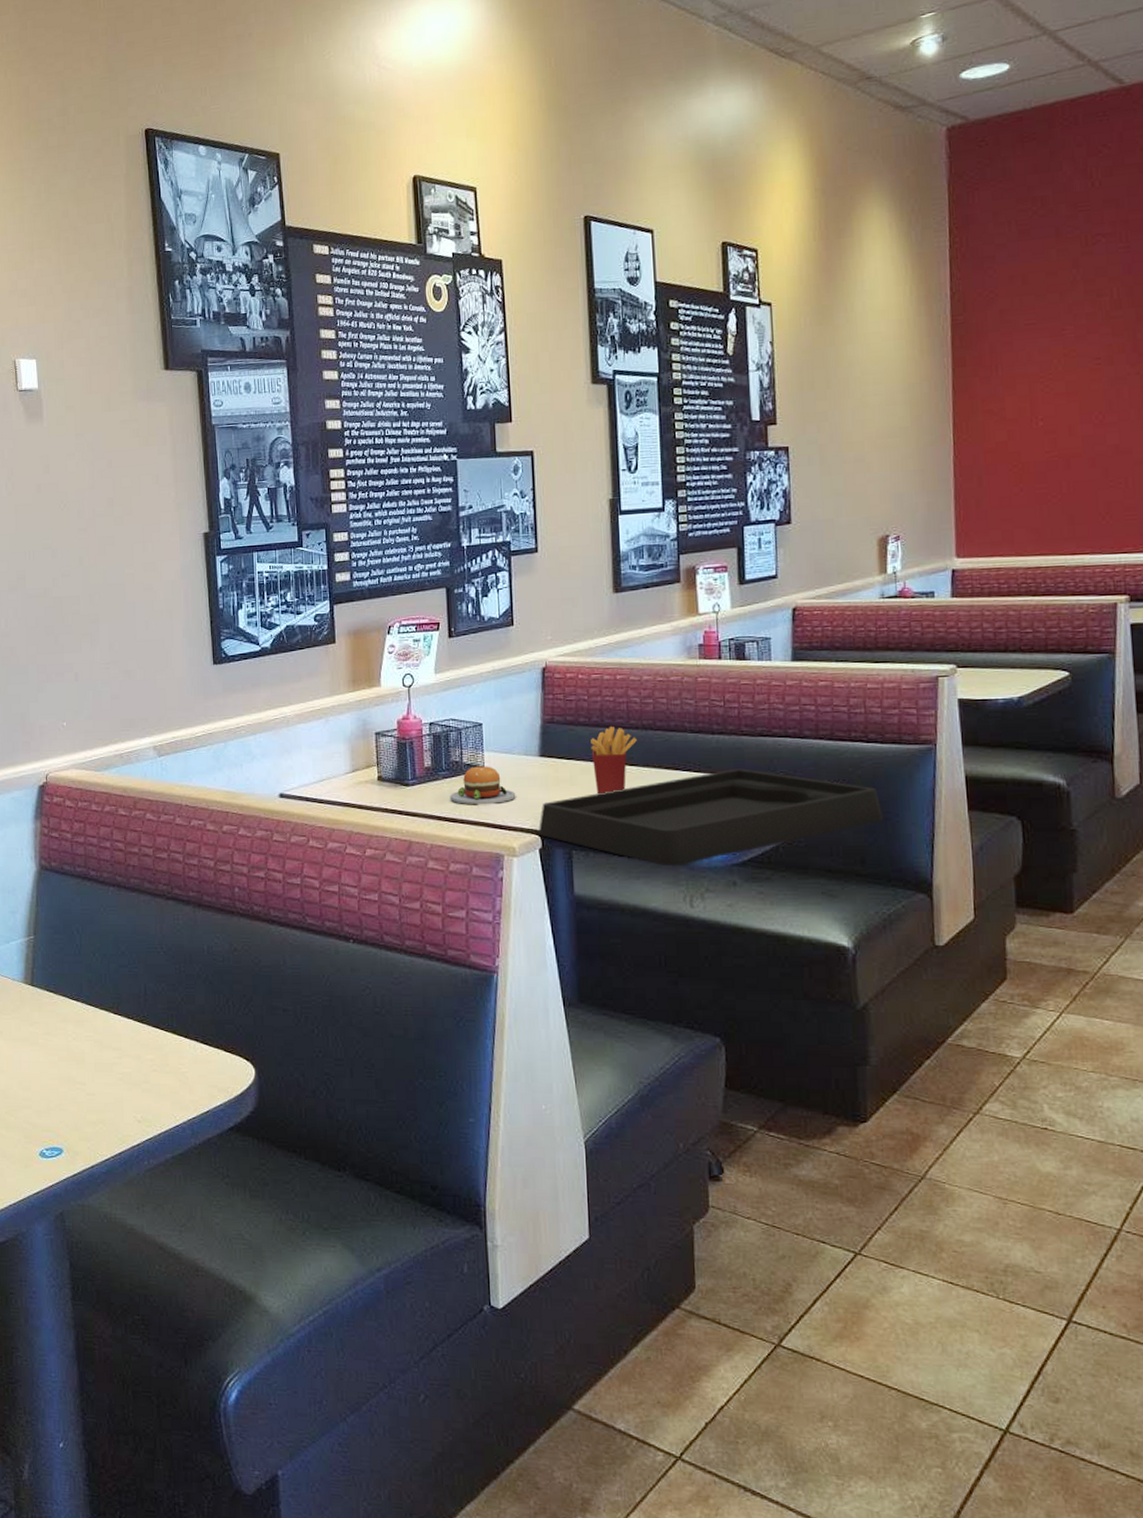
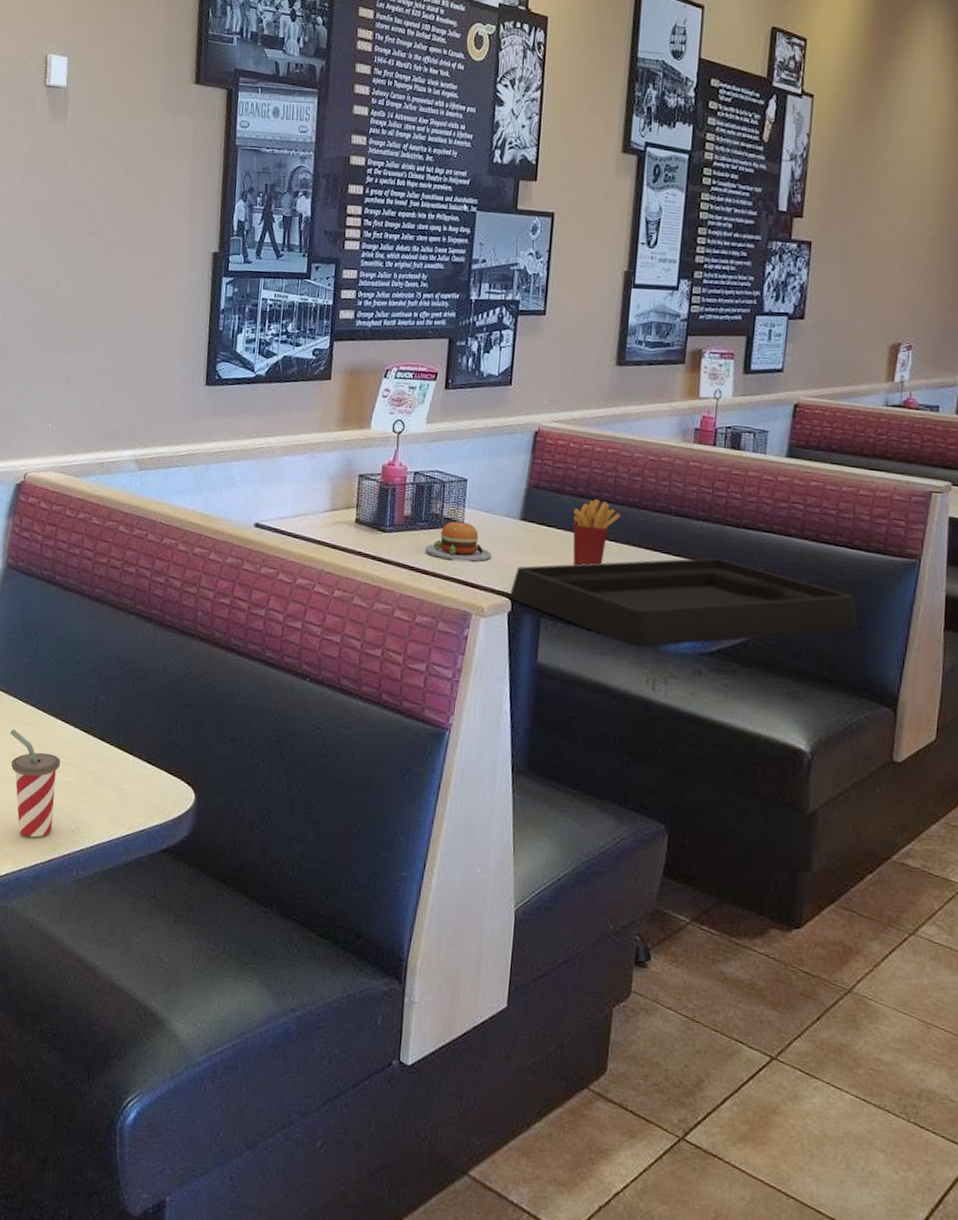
beverage cup: none [65,1027,118,1133] -> present [10,728,61,838]

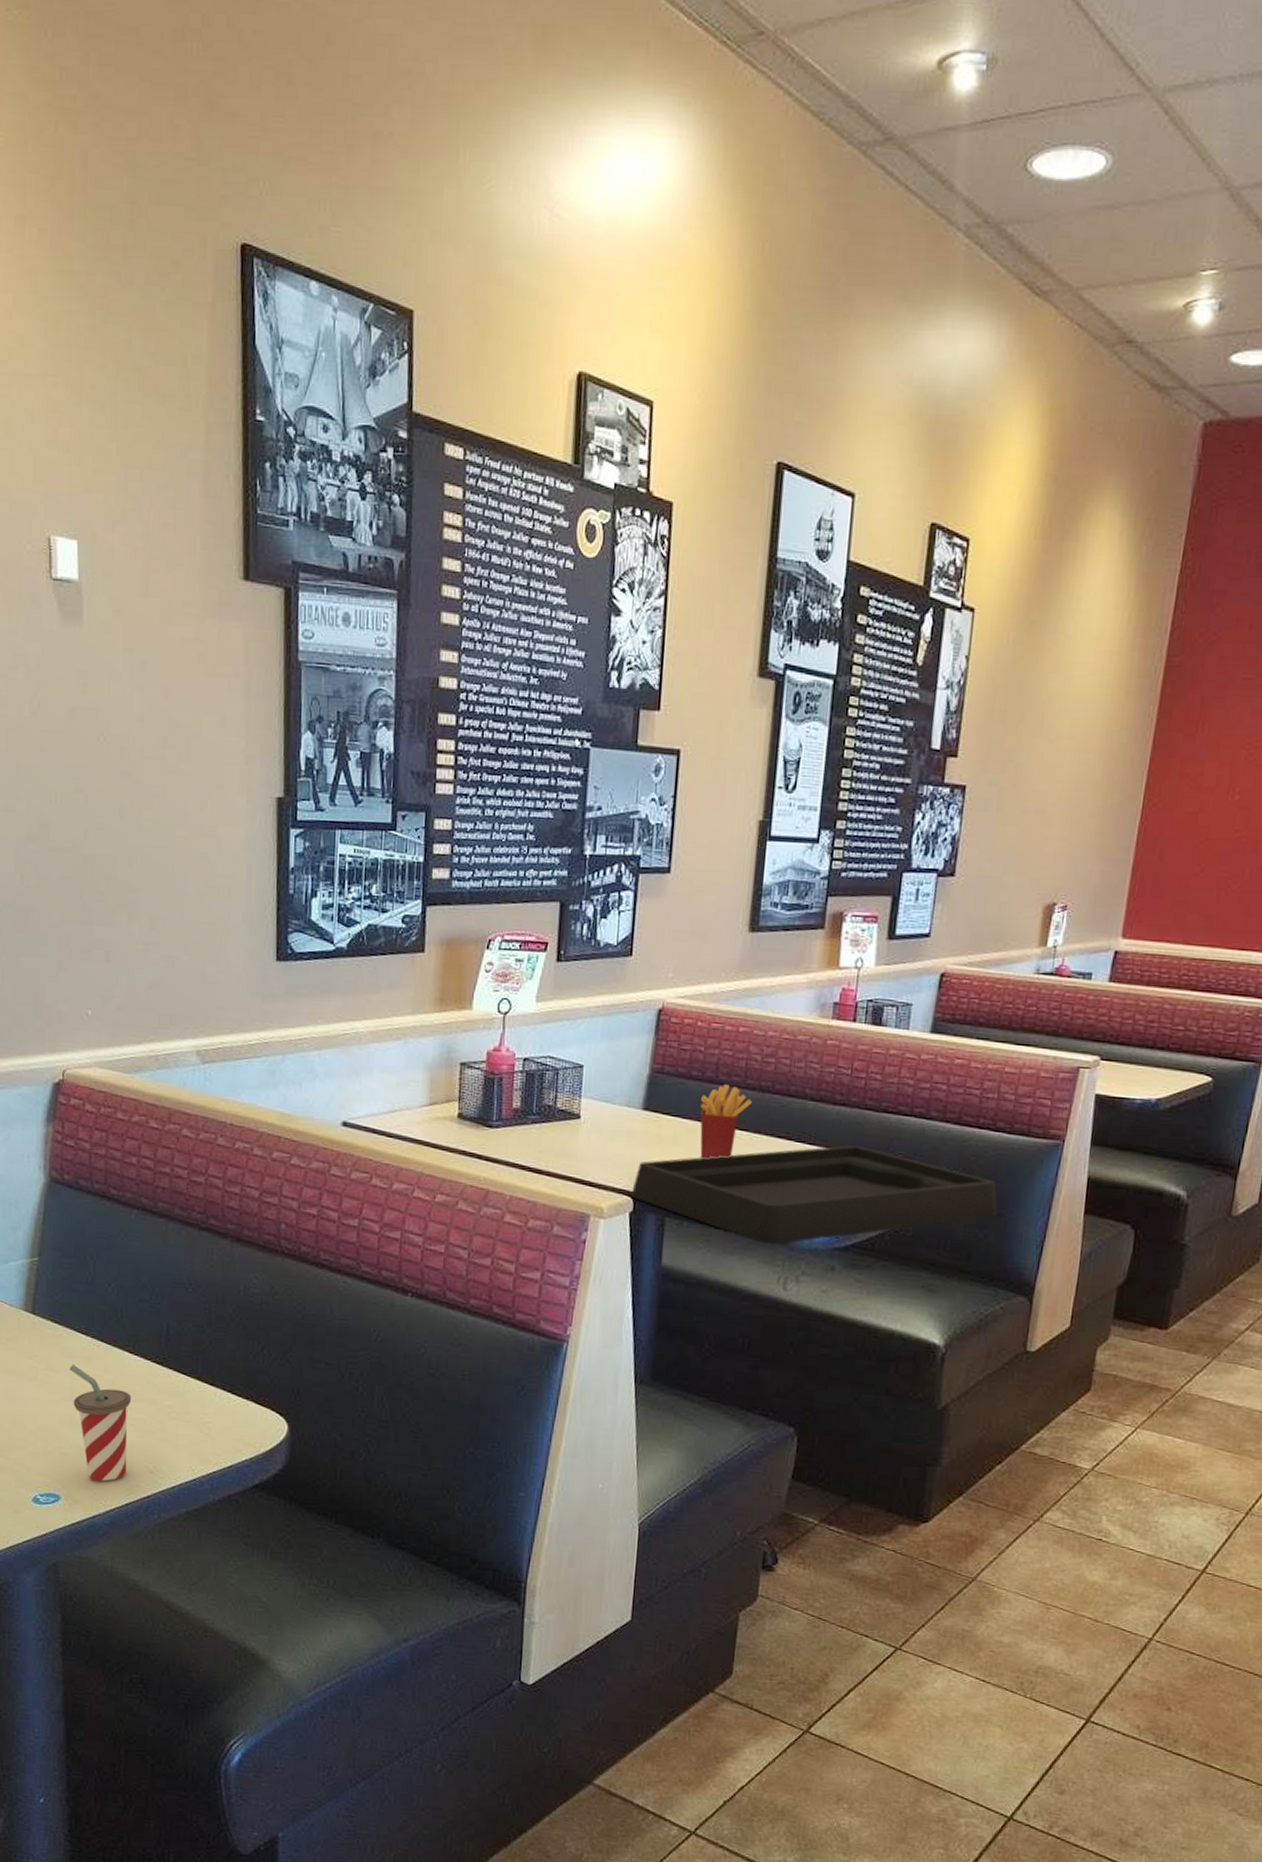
hamburger: present [425,521,492,562] -> none [537,1113,612,1158]

